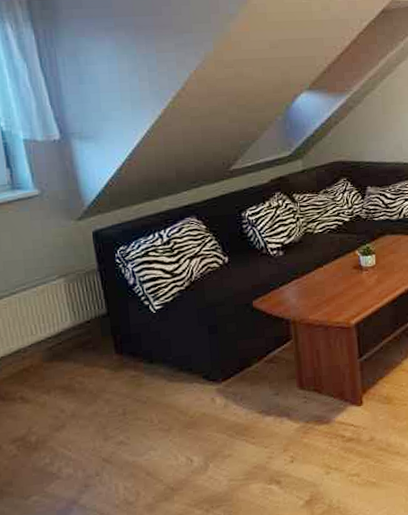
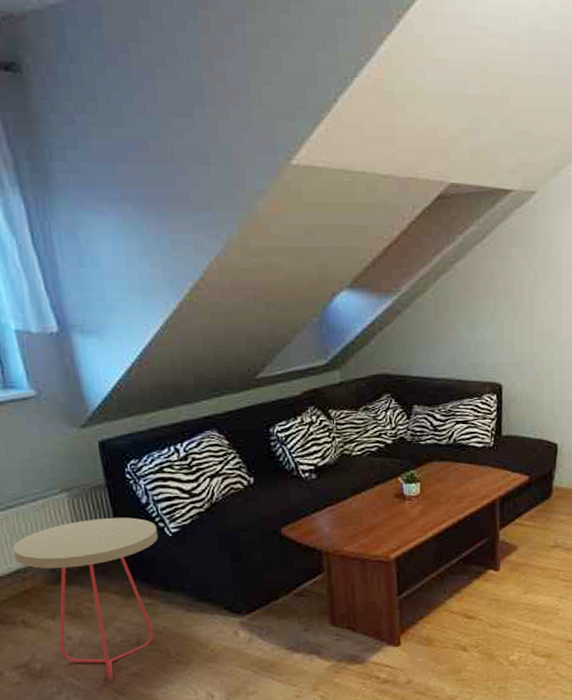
side table: none [14,297,144,449] -> present [12,517,159,679]

